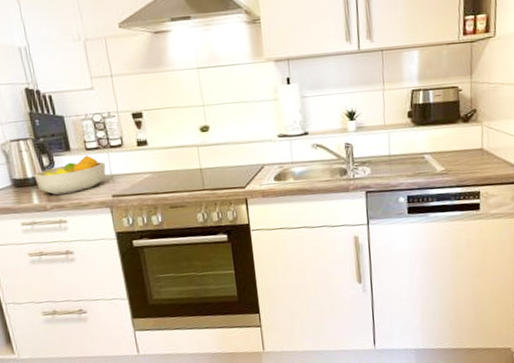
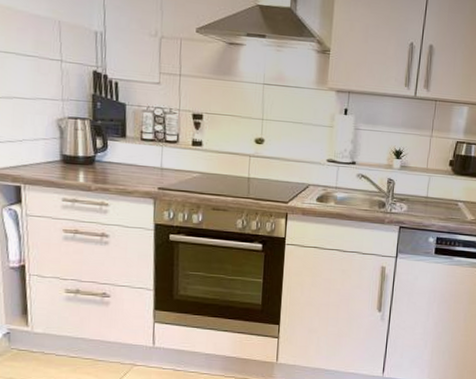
fruit bowl: present [34,155,107,195] -> none [85,144,157,179]

